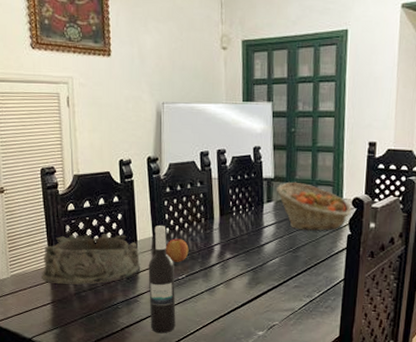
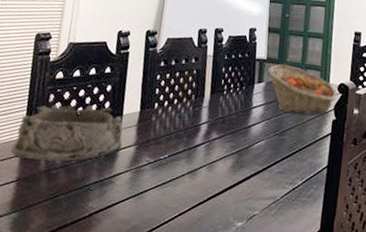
wine bottle: present [148,226,176,334] -> none [122,100,158,222]
apple: present [165,237,189,262] -> none [150,113,176,141]

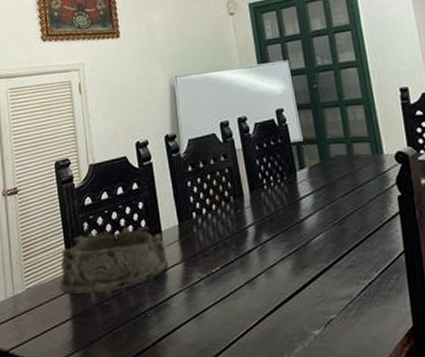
fruit basket: present [267,64,337,115] -> none [307,142,397,197]

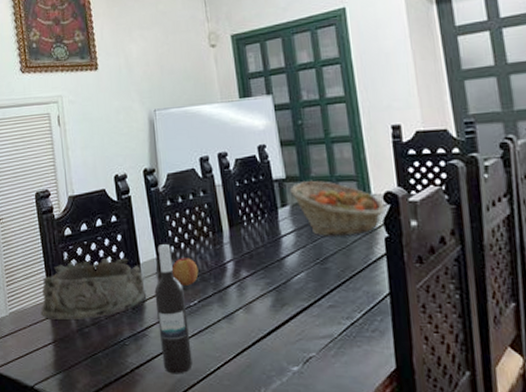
wine bottle: none [176,210,215,345] -> present [154,244,193,374]
apple: none [193,222,220,252] -> present [171,256,199,286]
fruit basket: none [307,142,397,197] -> present [289,180,385,236]

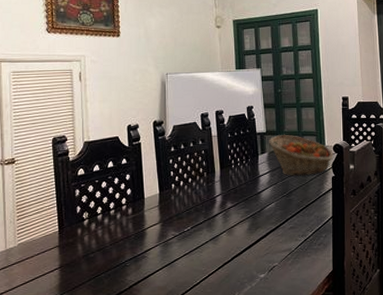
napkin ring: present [40,258,147,321] -> none [49,194,148,248]
wine bottle: present [154,244,193,374] -> none [155,182,183,287]
apple: present [171,256,199,286] -> none [171,192,193,216]

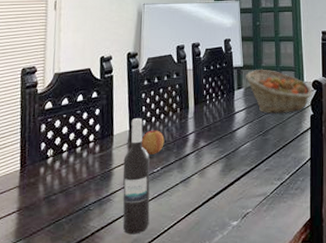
wine bottle: none [155,182,183,287] -> present [122,118,150,235]
apple: none [171,192,193,216] -> present [141,129,165,155]

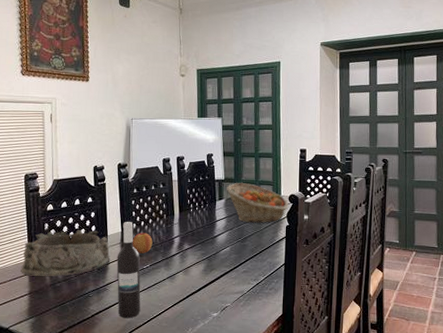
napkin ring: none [9,130,116,189] -> present [20,230,110,277]

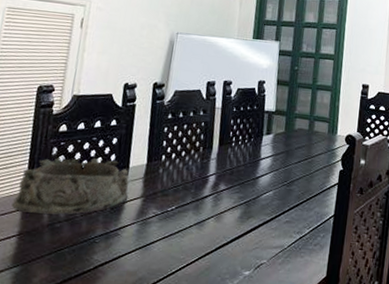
wine bottle: present [117,222,141,319] -> none [128,152,165,273]
apple: present [132,232,153,253] -> none [157,166,183,192]
fruit basket: present [226,182,289,223] -> none [276,116,345,166]

